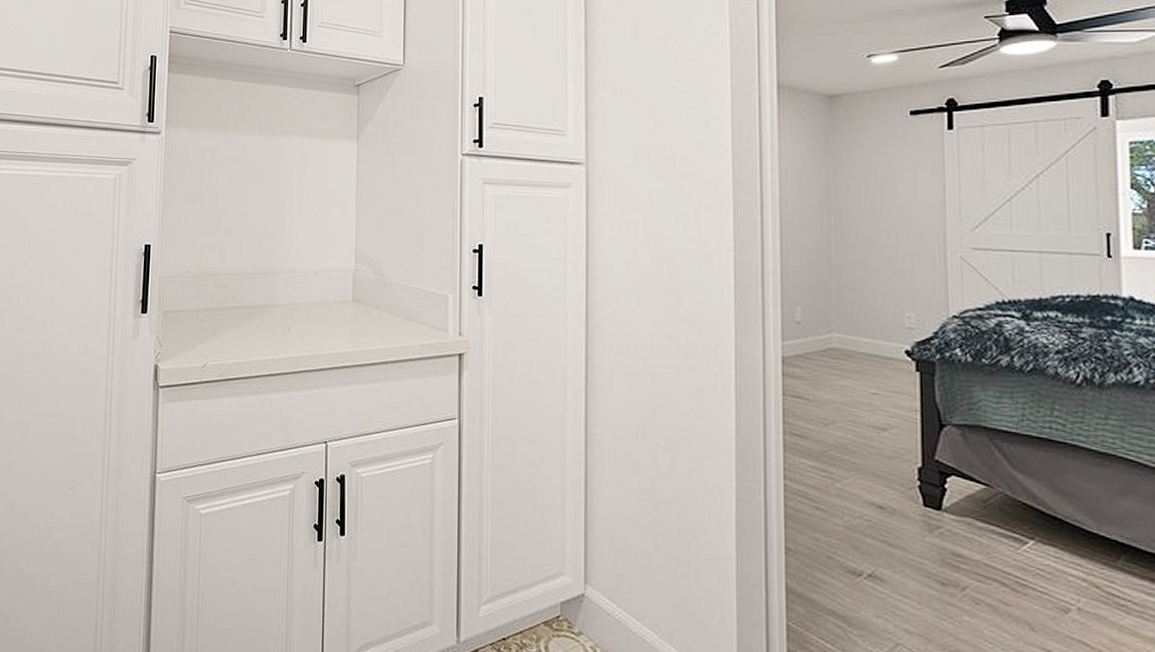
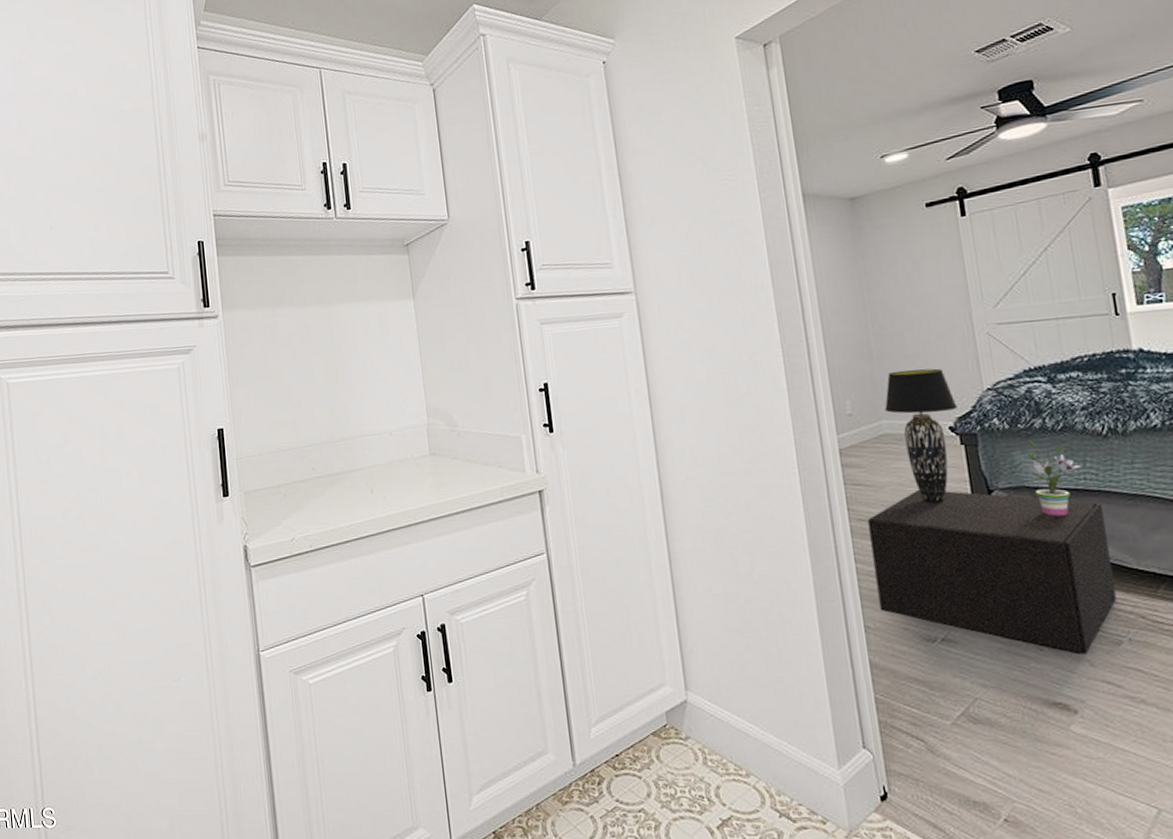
nightstand: none [803,411,1069,615] -> present [867,489,1117,653]
table lamp: none [837,283,917,431] -> present [885,368,958,504]
potted plant: none [983,378,1048,464] -> present [1024,440,1082,517]

